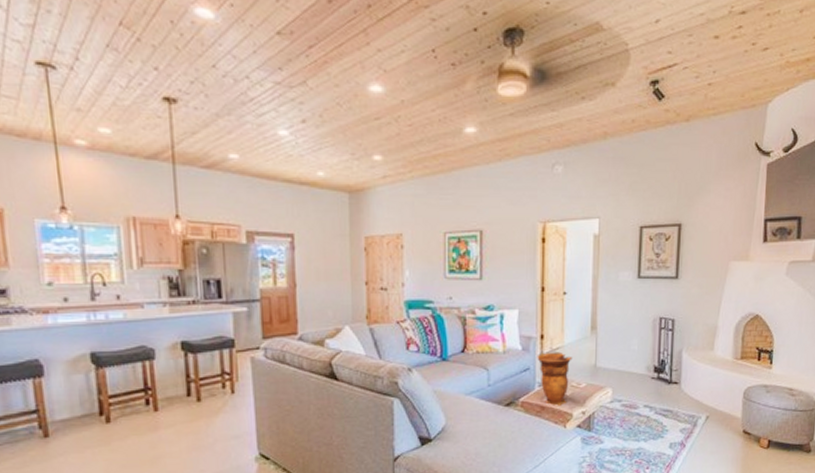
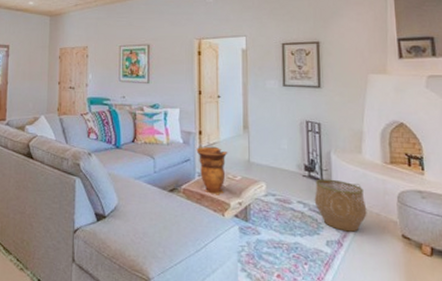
basket: none [661,379,713,432] -> present [314,178,367,232]

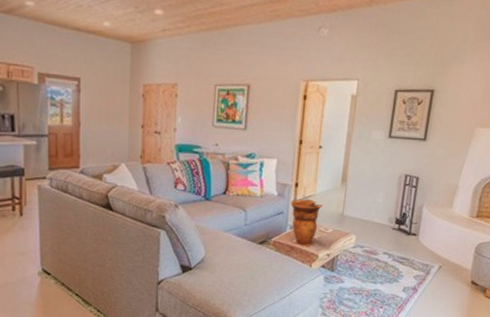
basket: present [314,178,367,232] -> none [399,231,446,279]

